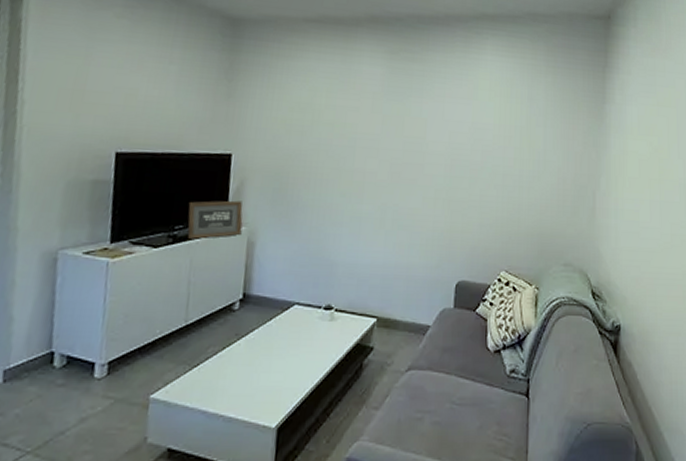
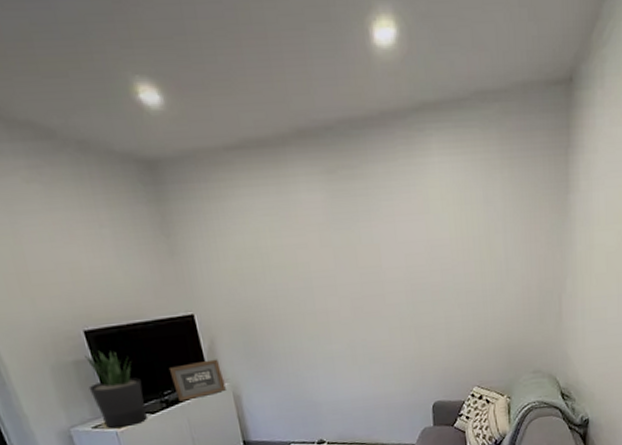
planter: none [97,171,156,259] -> present [85,350,147,429]

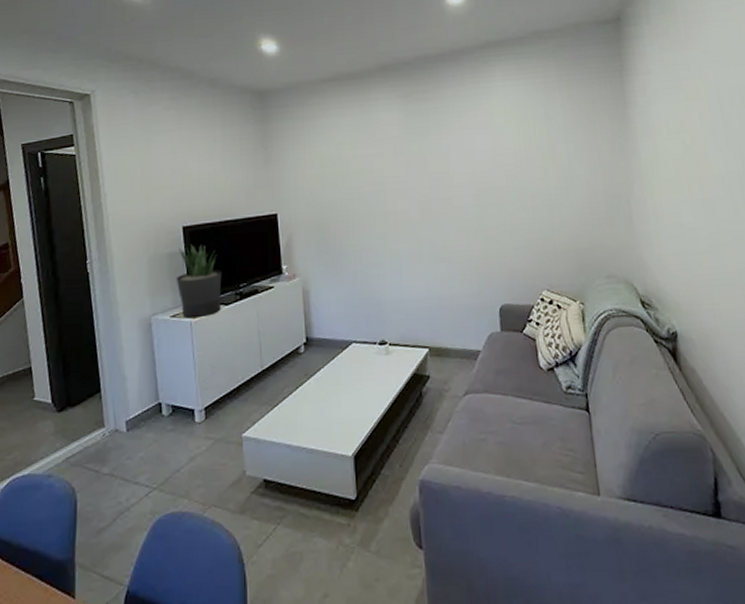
picture frame: present [168,359,226,401] -> none [248,254,296,294]

